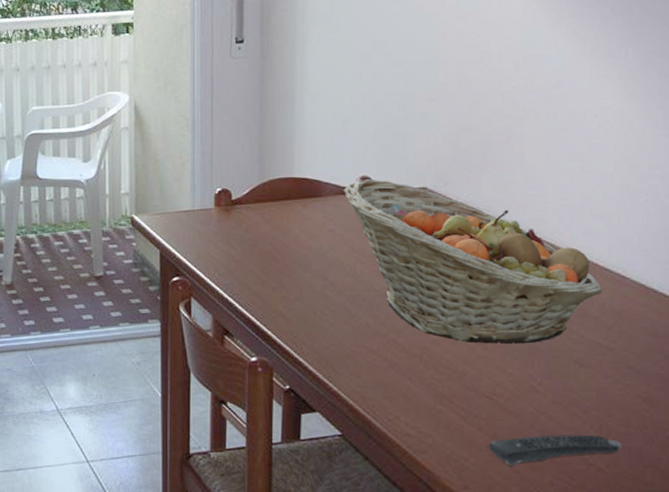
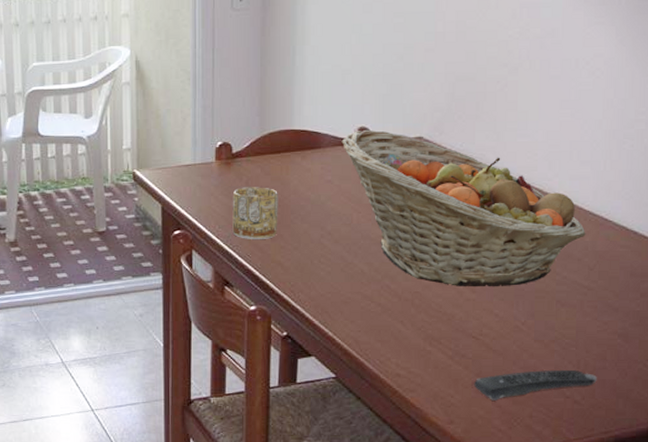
mug: none [232,234,279,288] -> present [232,187,278,239]

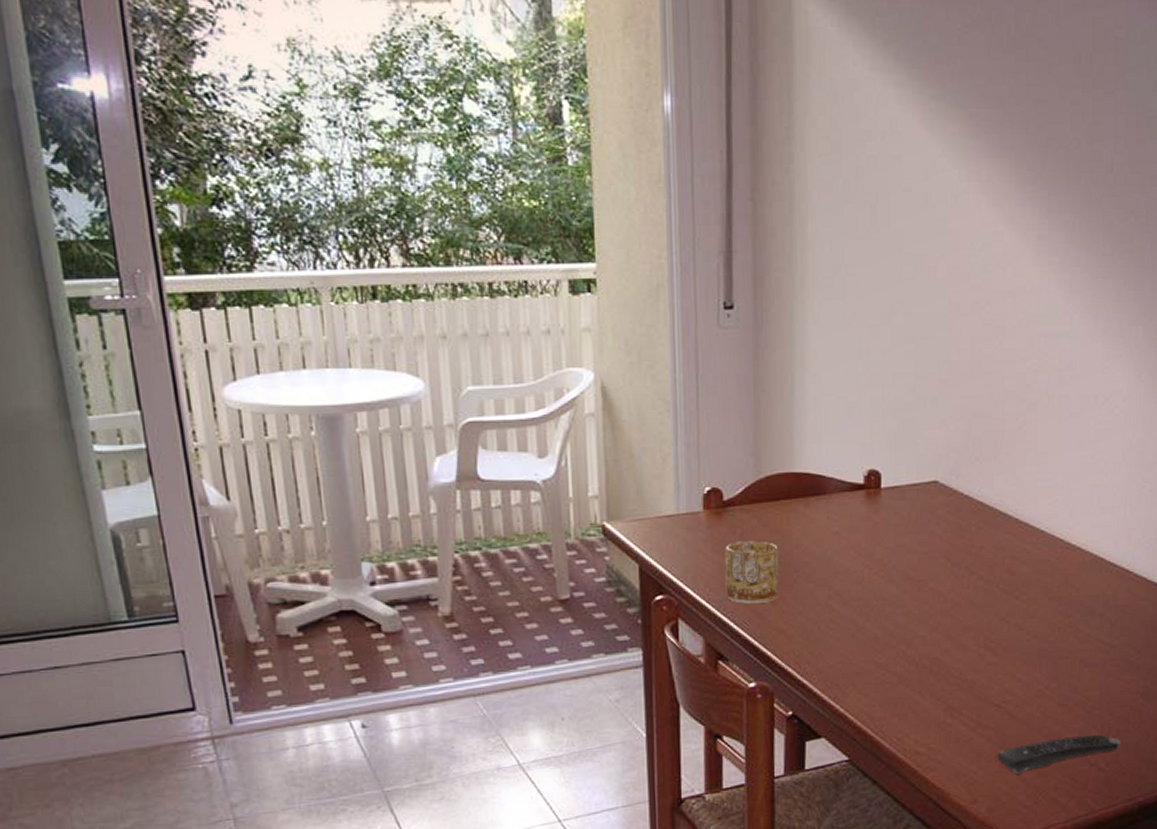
fruit basket: present [341,129,586,287] -> none [849,472,1108,650]

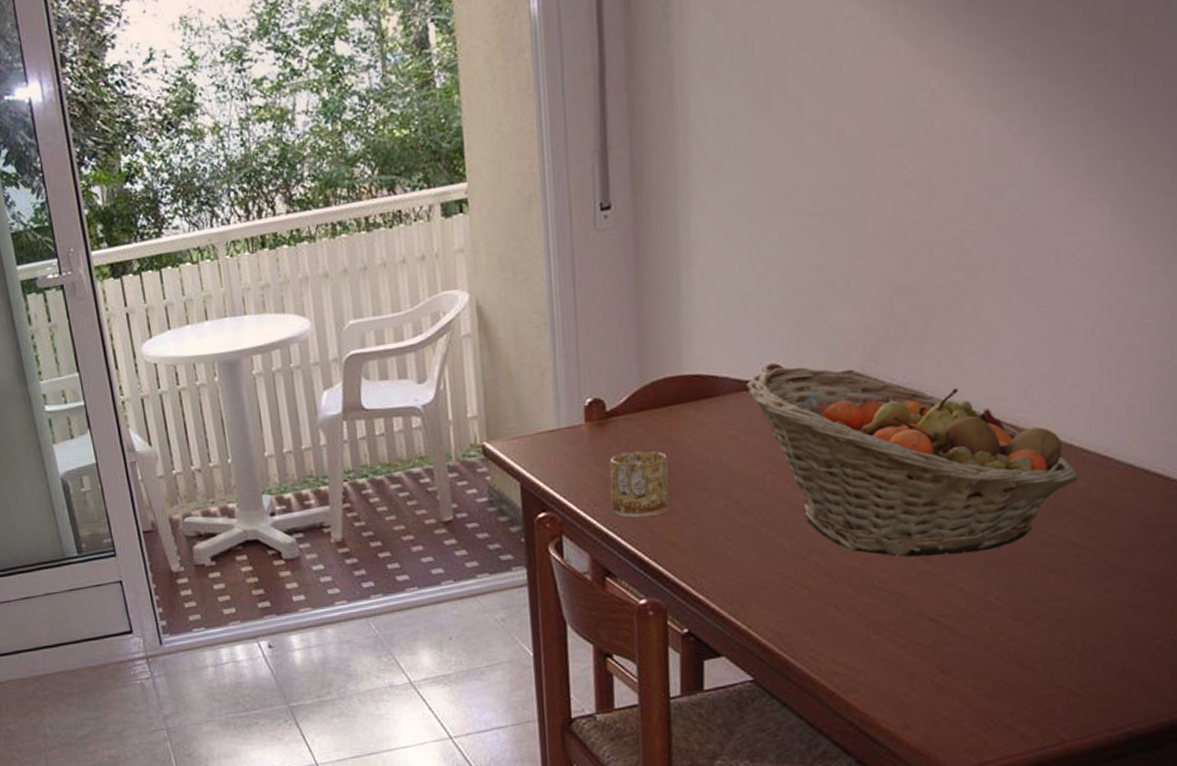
fruit basket: none [849,472,1108,650] -> present [746,367,1078,557]
remote control: present [998,735,1121,774] -> none [935,653,1100,697]

